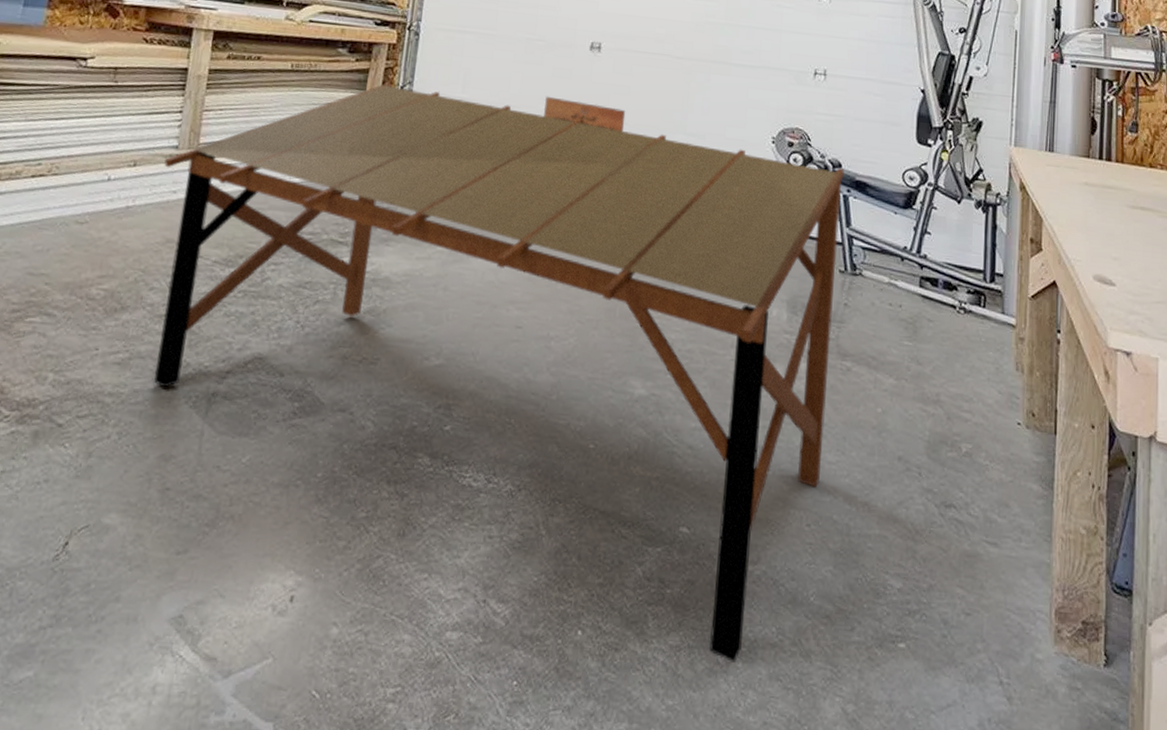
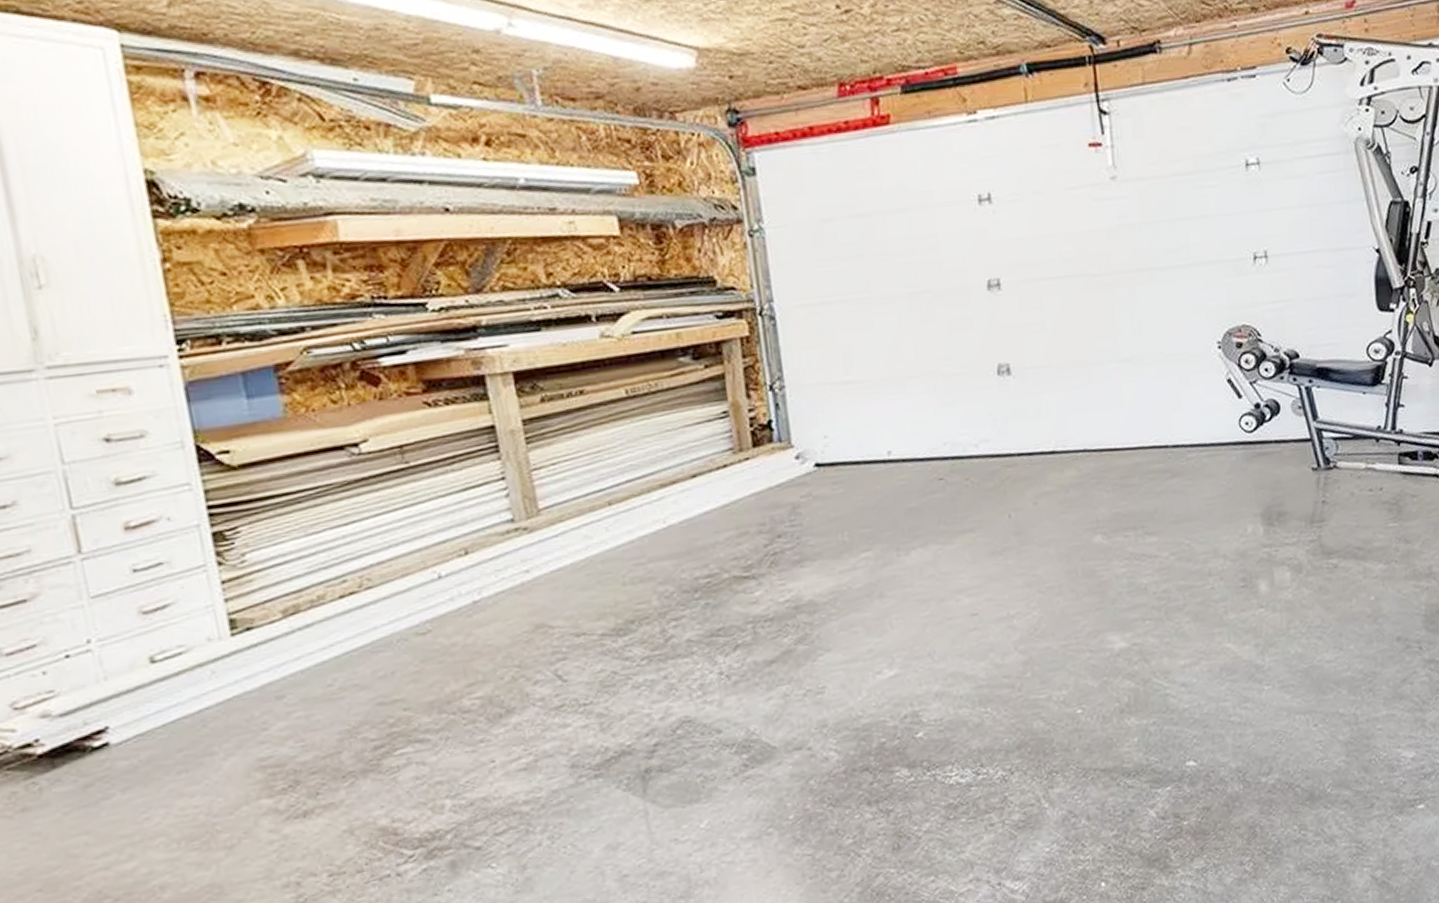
work table: present [153,83,844,662] -> none [502,350,1321,868]

